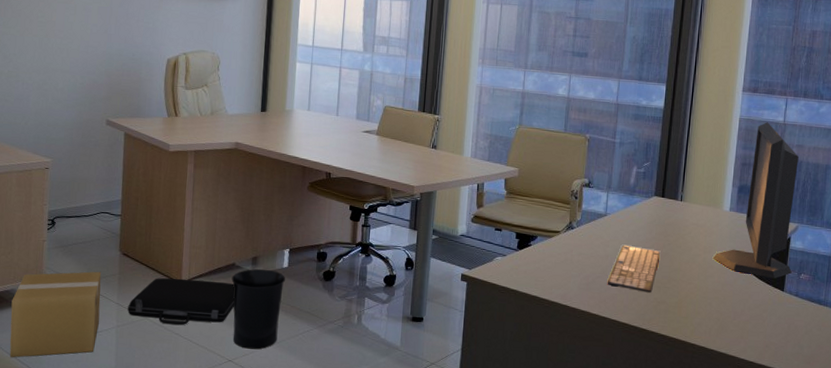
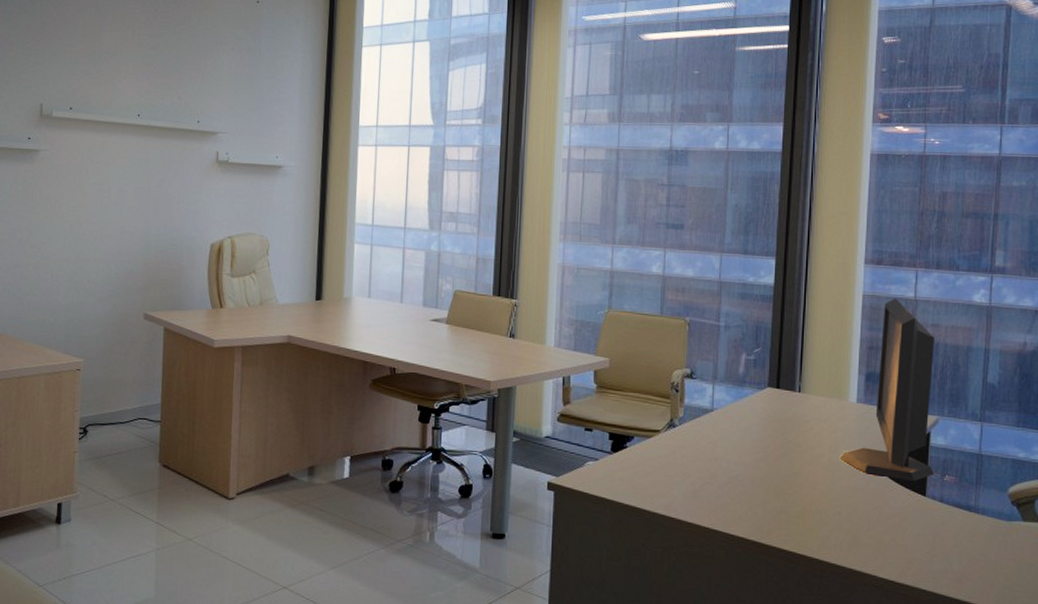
cardboard box: present [9,271,102,358] -> none [36,486,139,588]
briefcase: present [128,278,235,326] -> none [168,492,290,547]
waste bin: present [231,268,285,350] -> none [285,480,346,574]
keyboard: present [607,244,661,293] -> none [717,444,778,501]

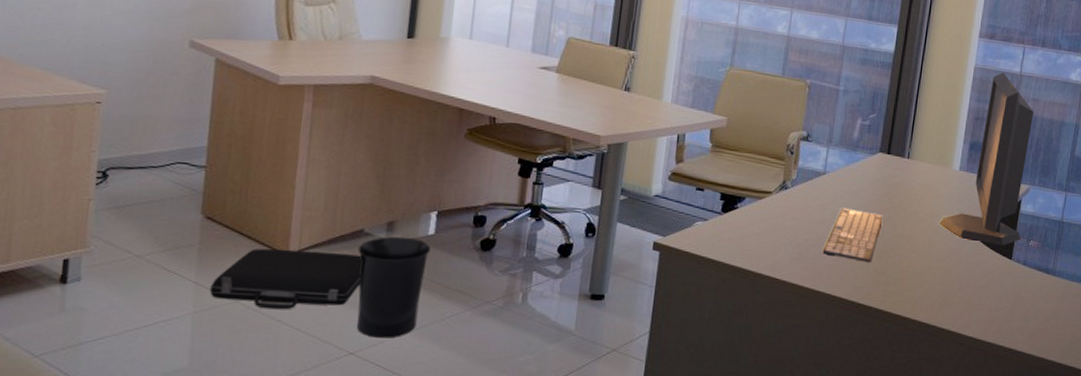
briefcase: none [168,492,290,547] -> present [210,248,362,310]
waste bin: none [285,480,346,574] -> present [356,236,431,338]
keyboard: none [717,444,778,501] -> present [822,207,883,263]

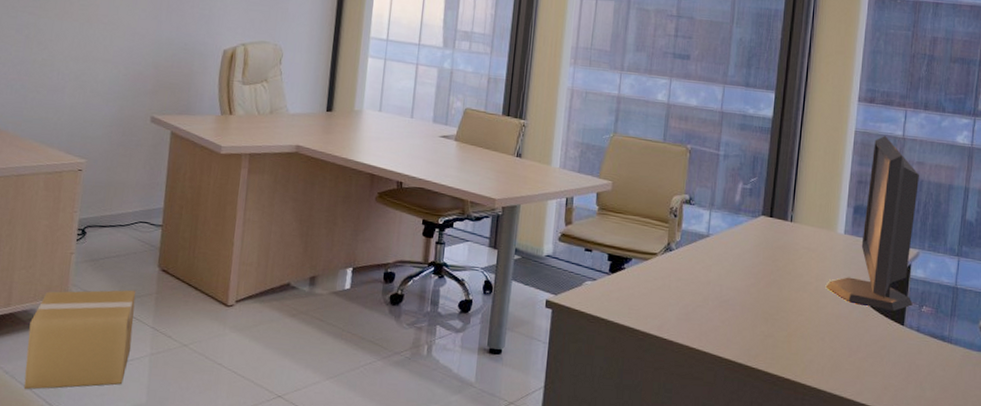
cardboard box: none [30,240,174,358] -> present [23,289,136,390]
briefcase: present [210,248,362,310] -> none [164,298,289,354]
waste bin: present [356,236,431,338] -> none [283,290,347,384]
keyboard: present [822,207,883,263] -> none [708,269,768,325]

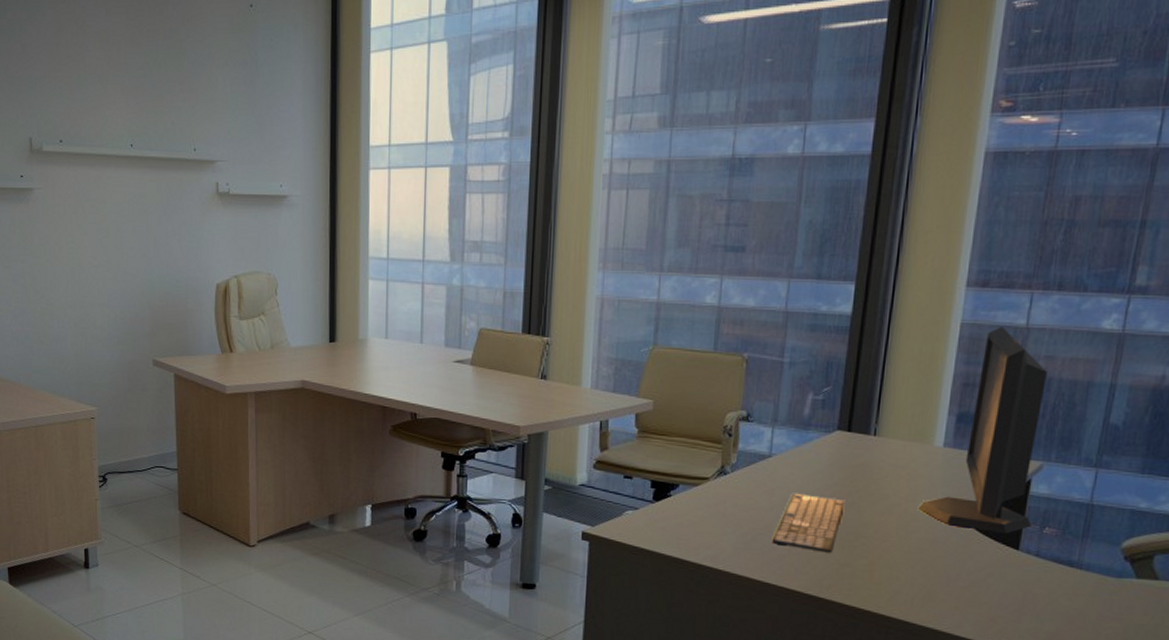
cardboard box: present [23,289,136,390] -> none [68,533,163,628]
keyboard: none [708,269,768,325] -> present [771,493,845,553]

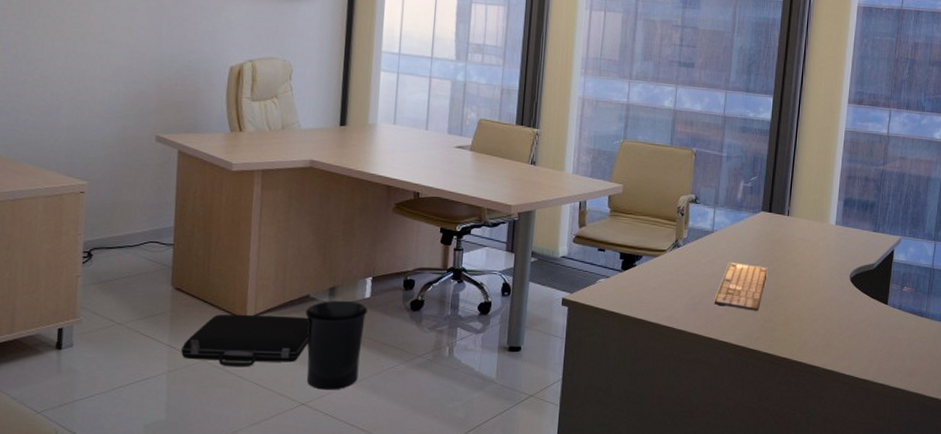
briefcase: none [193,539,312,593] -> present [181,314,309,367]
waste bin: none [306,528,368,620] -> present [305,300,367,390]
monitor: present [917,327,1047,533] -> none [819,134,902,292]

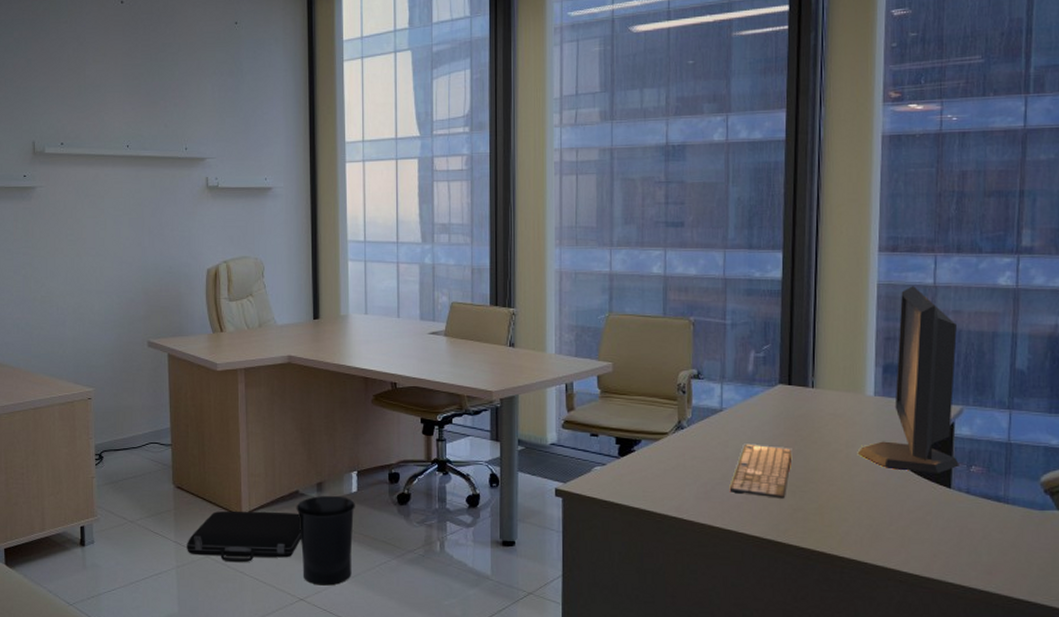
monitor: none [819,134,902,292] -> present [857,286,959,473]

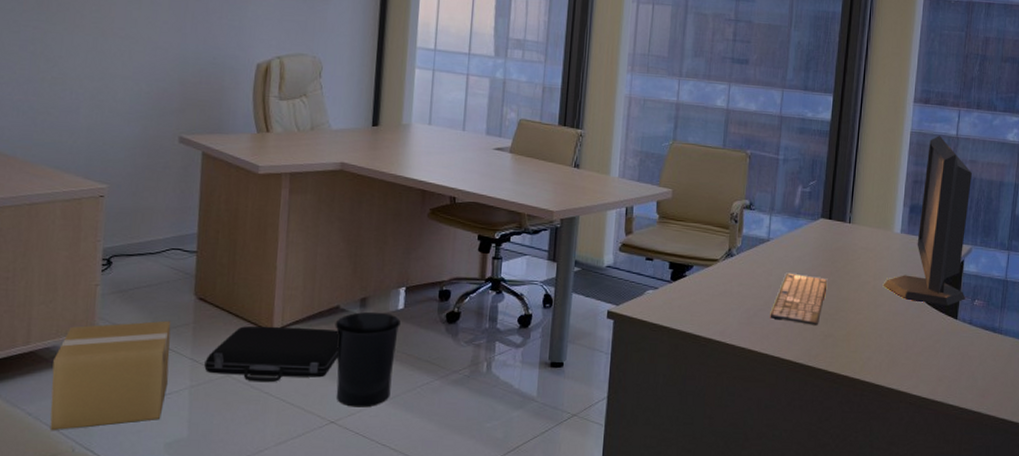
cardboard box: none [64,507,157,607] -> present [49,320,172,431]

